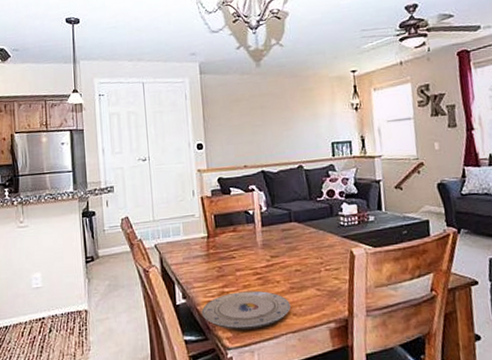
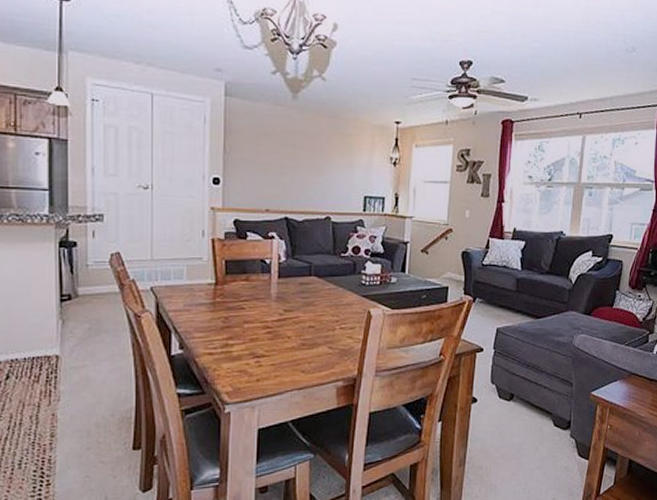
plate: present [201,290,291,330] -> none [200,345,299,385]

